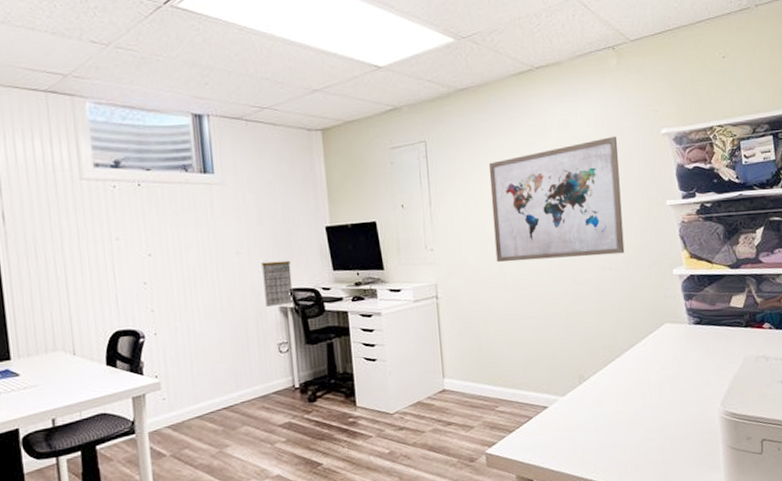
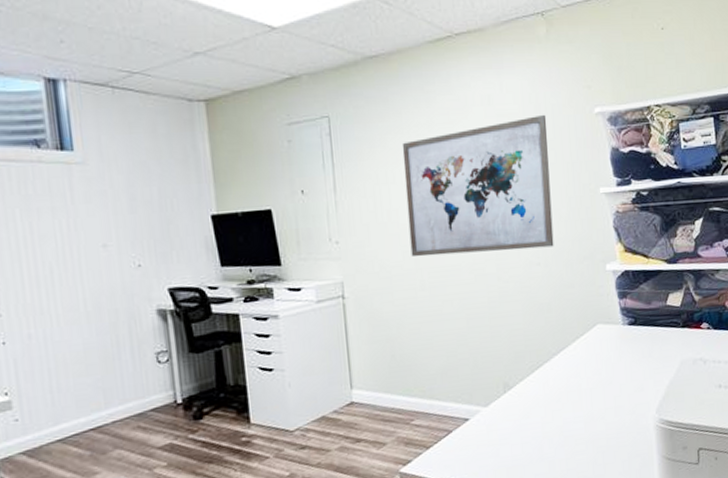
calendar: present [262,260,294,307] -> none [134,254,175,309]

